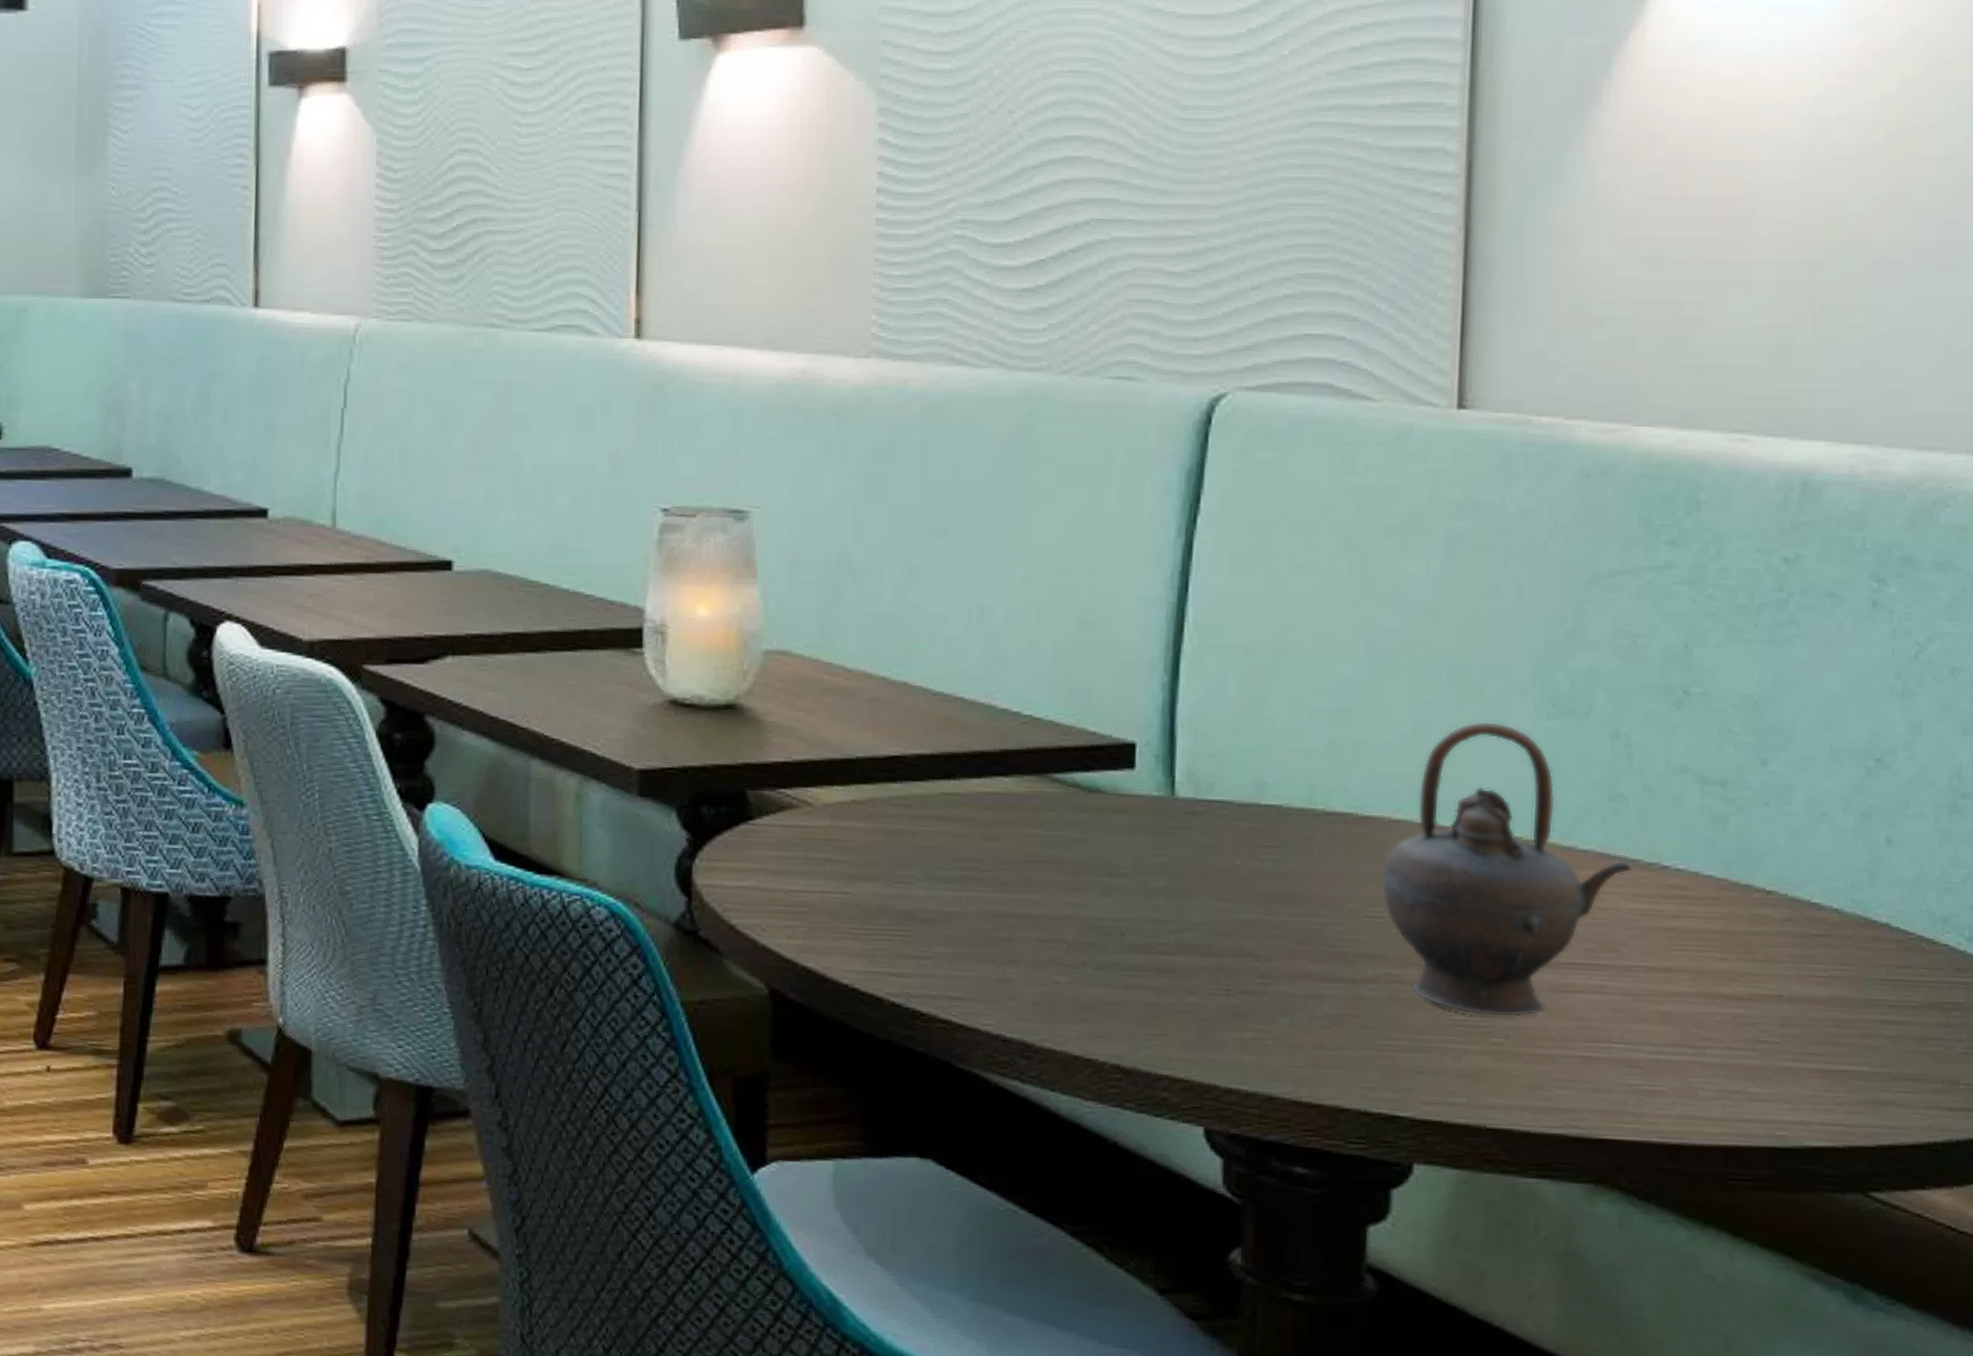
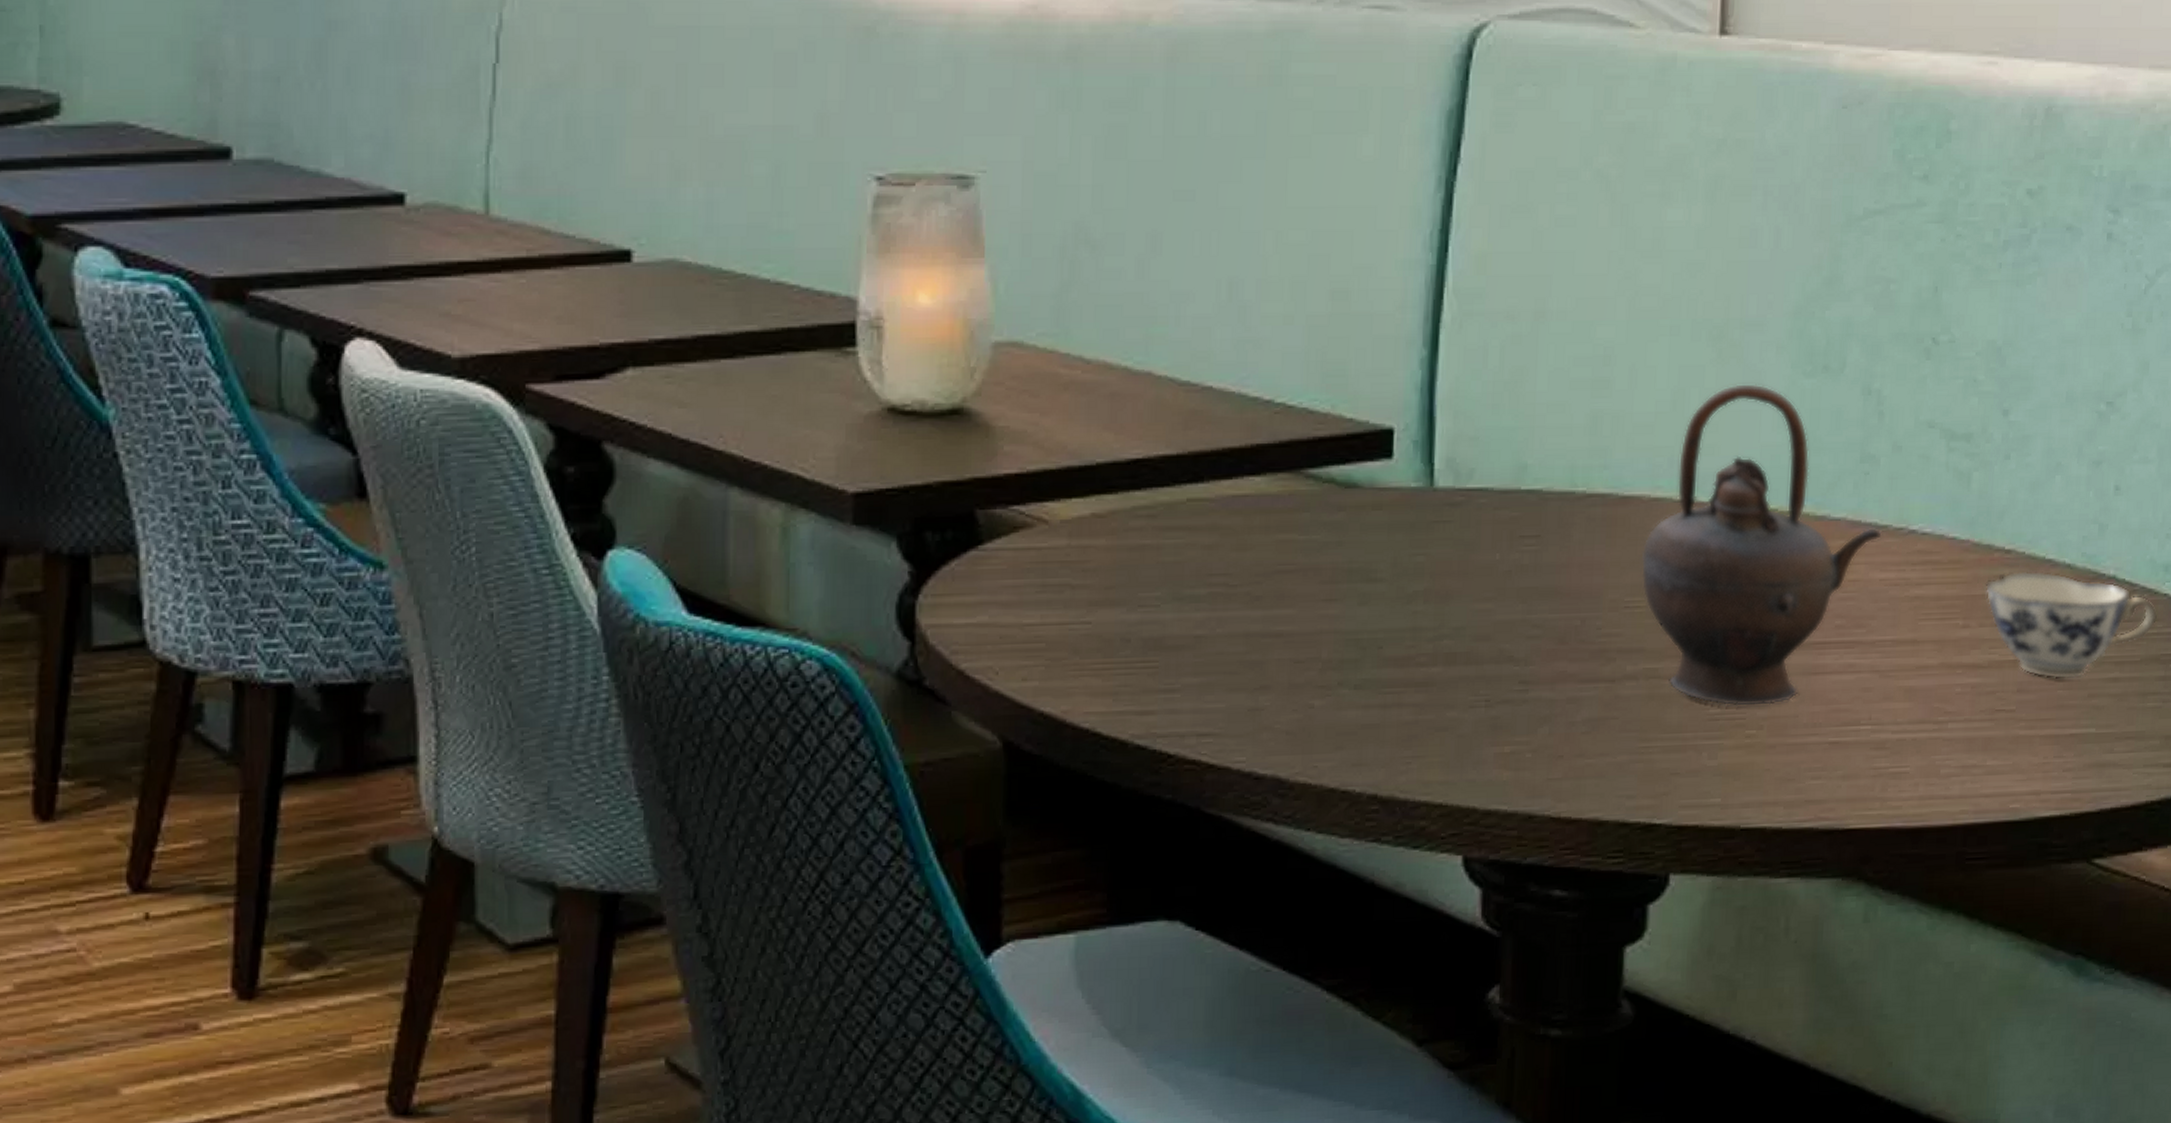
teacup: none [1744,911,1938,1018] -> present [1985,570,2158,680]

